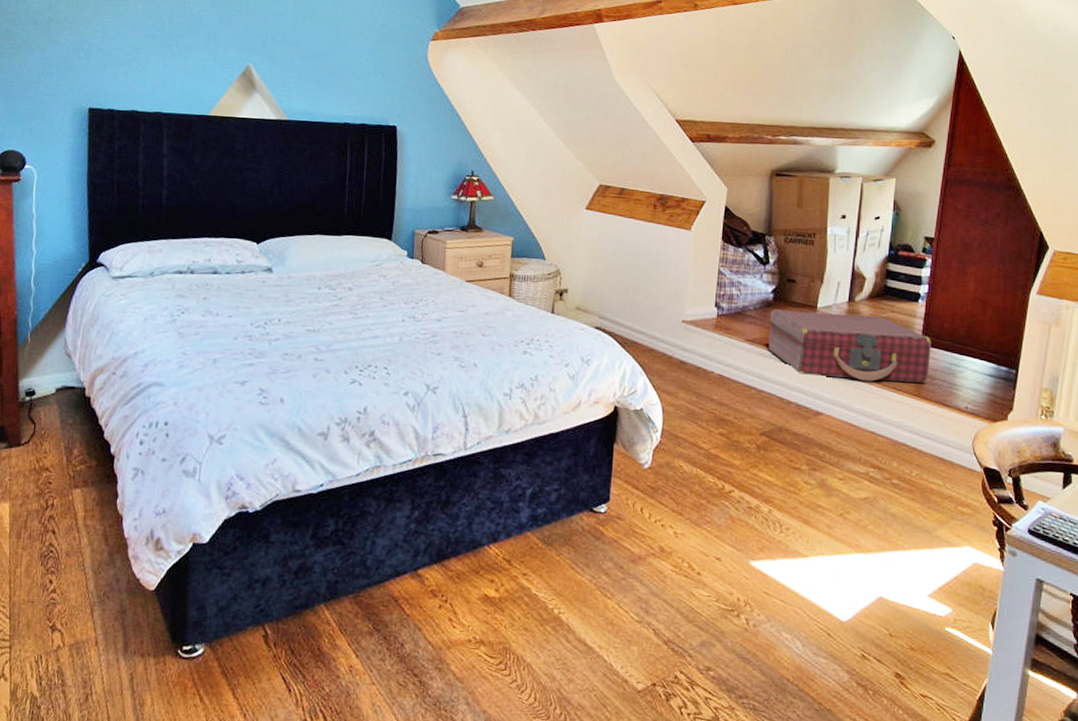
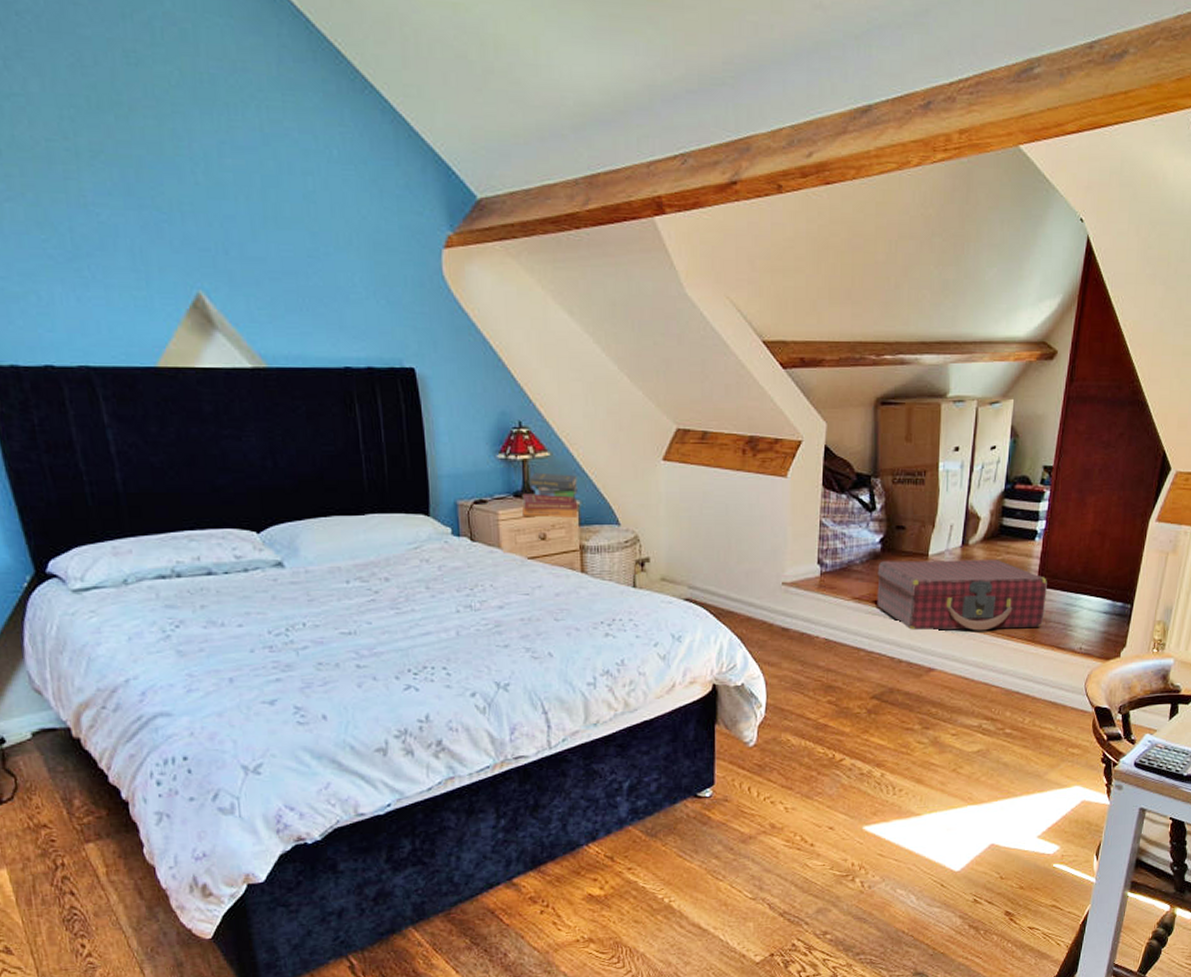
books: none [466,212,514,251] -> present [522,472,578,518]

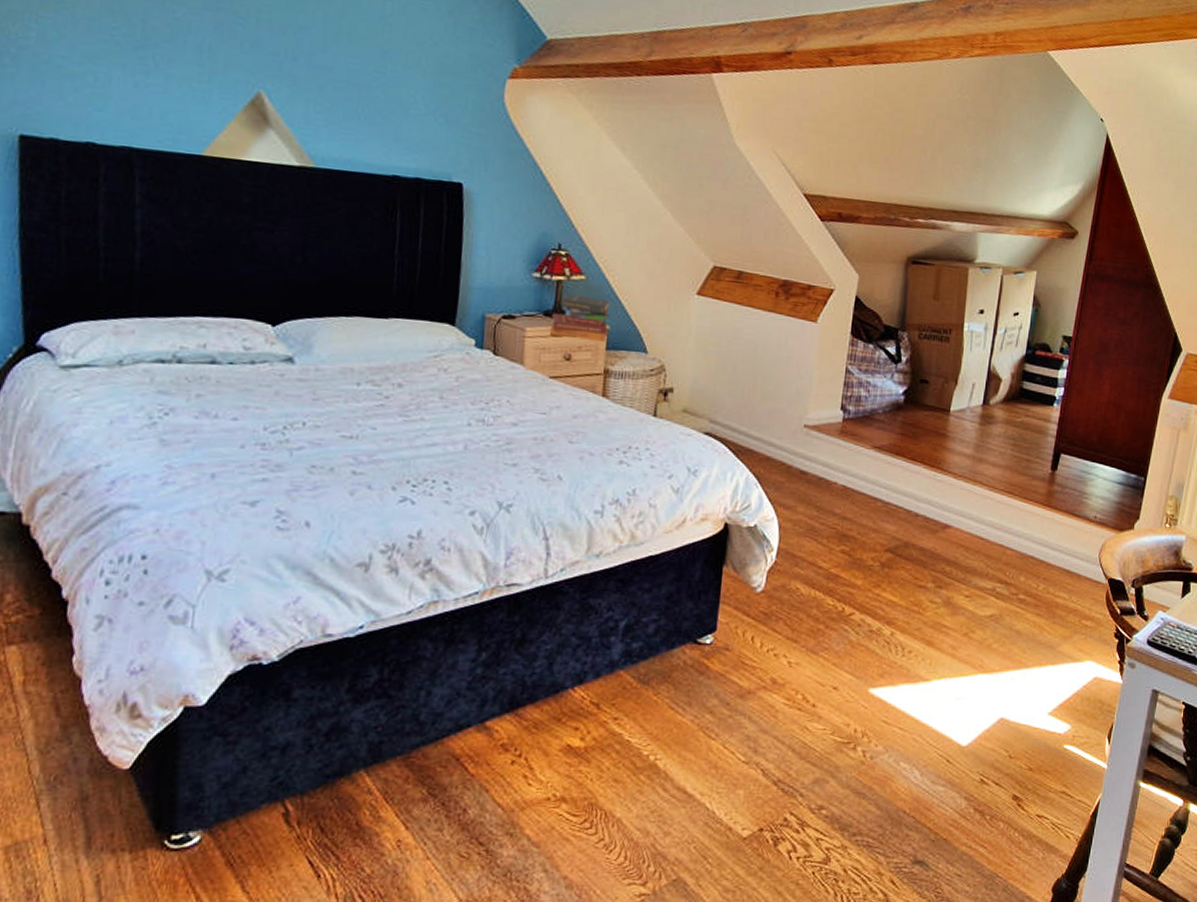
suitcase: present [877,560,1047,631] -> none [897,413,1064,493]

